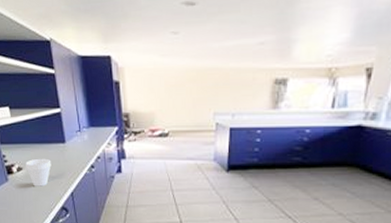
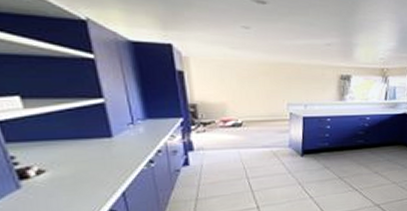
cup: present [25,158,52,187] -> none [50,156,92,191]

